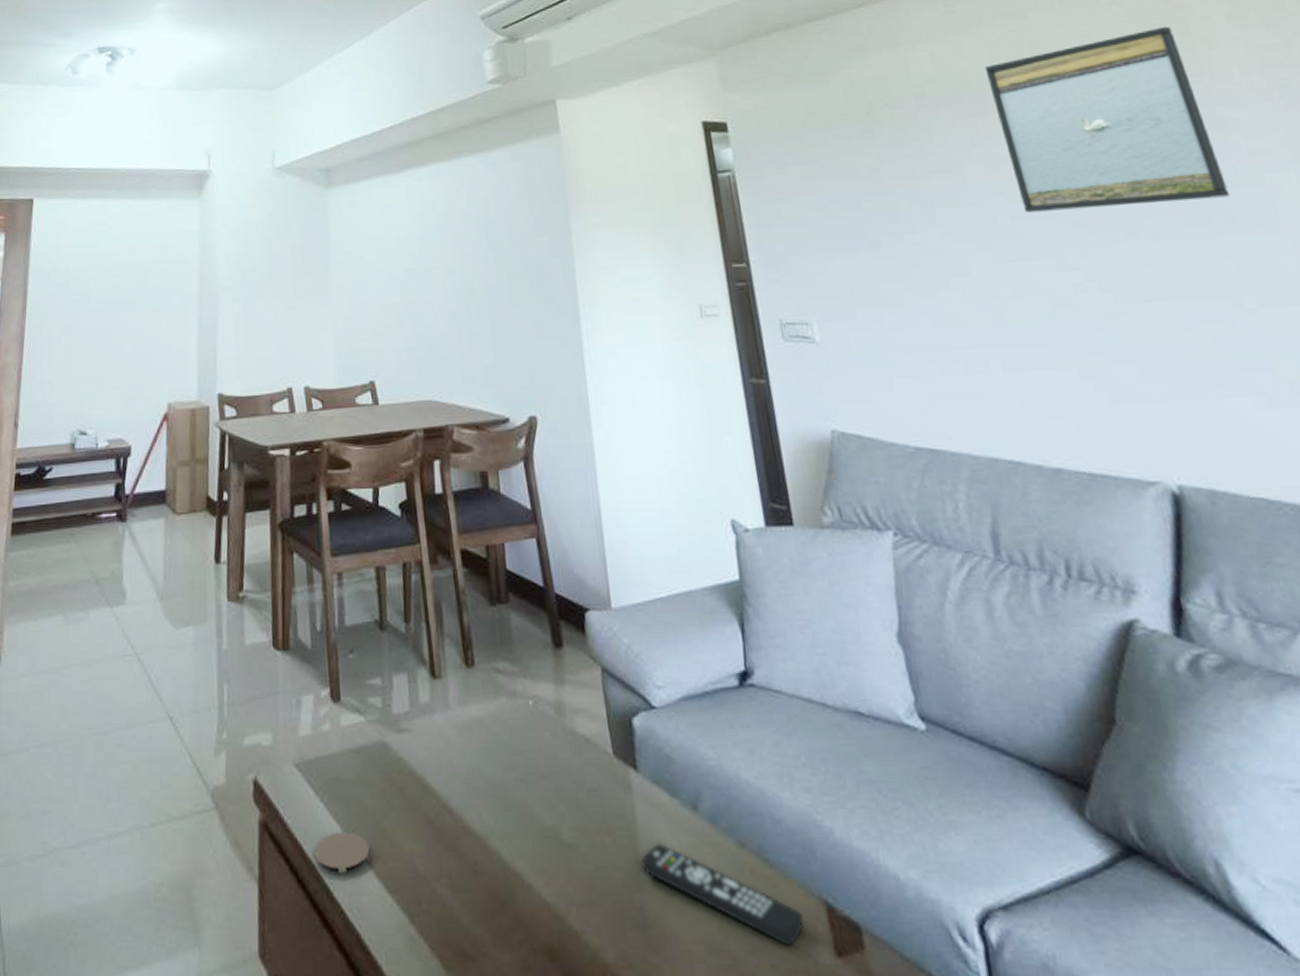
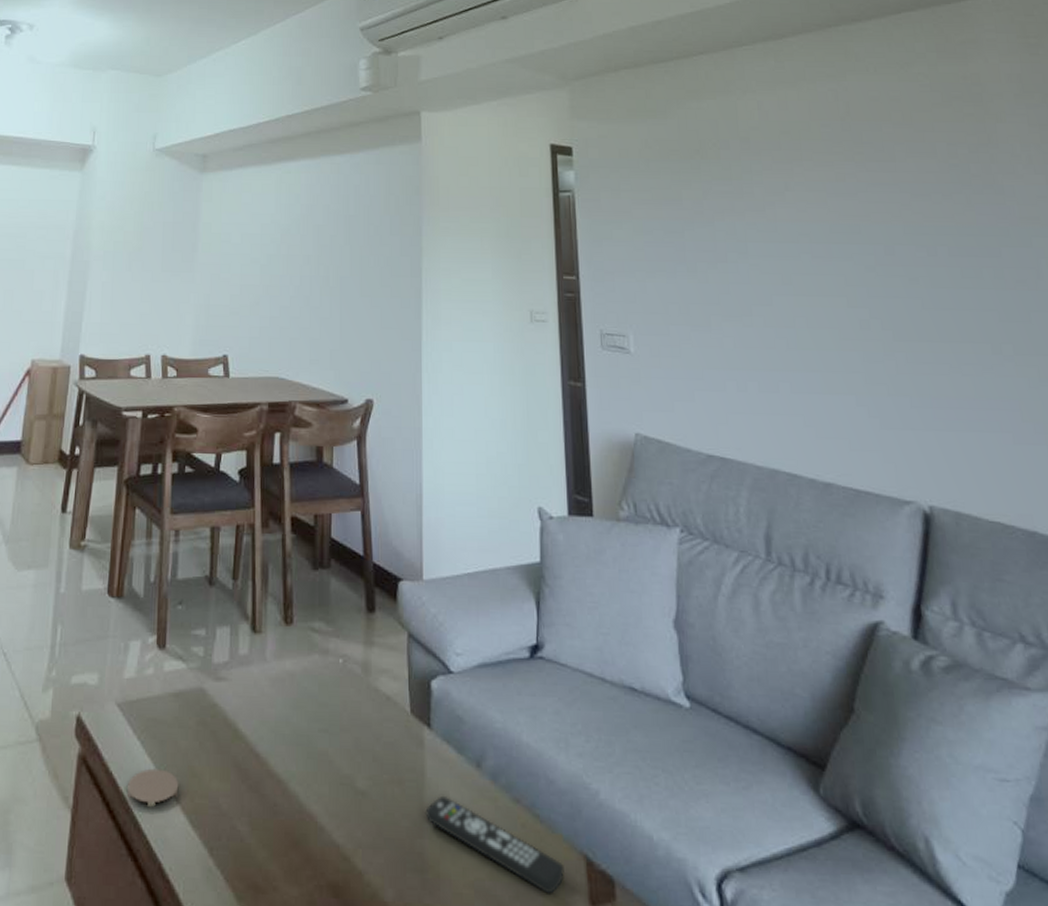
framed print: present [984,26,1230,213] -> none [803,99,1000,255]

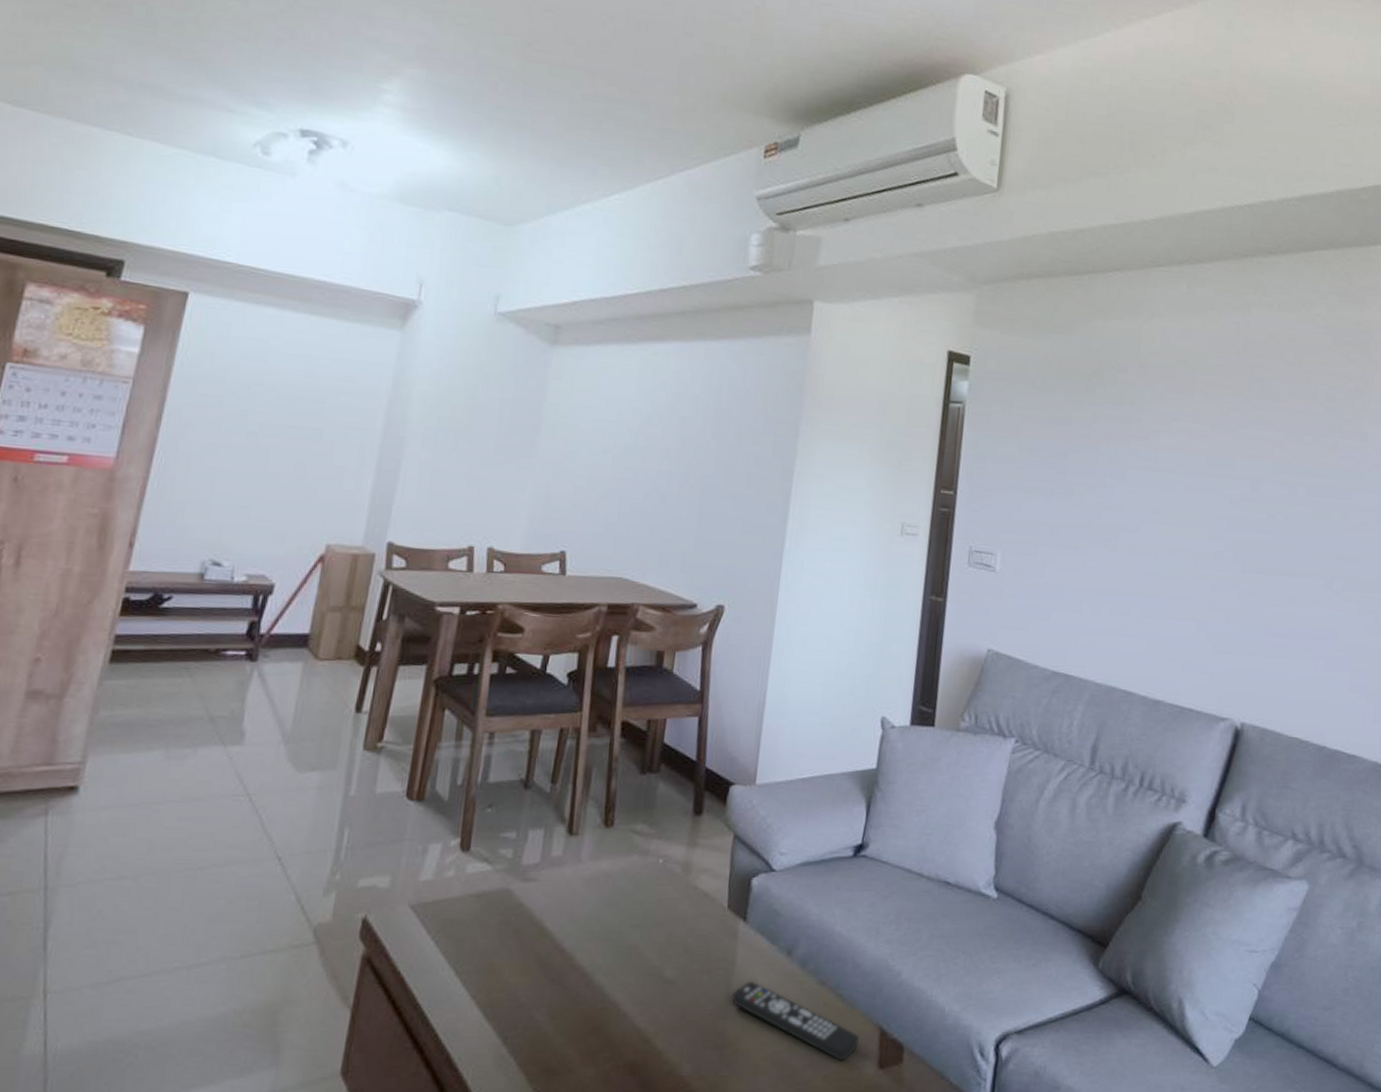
coaster: present [126,768,179,807] -> none [415,966,475,1002]

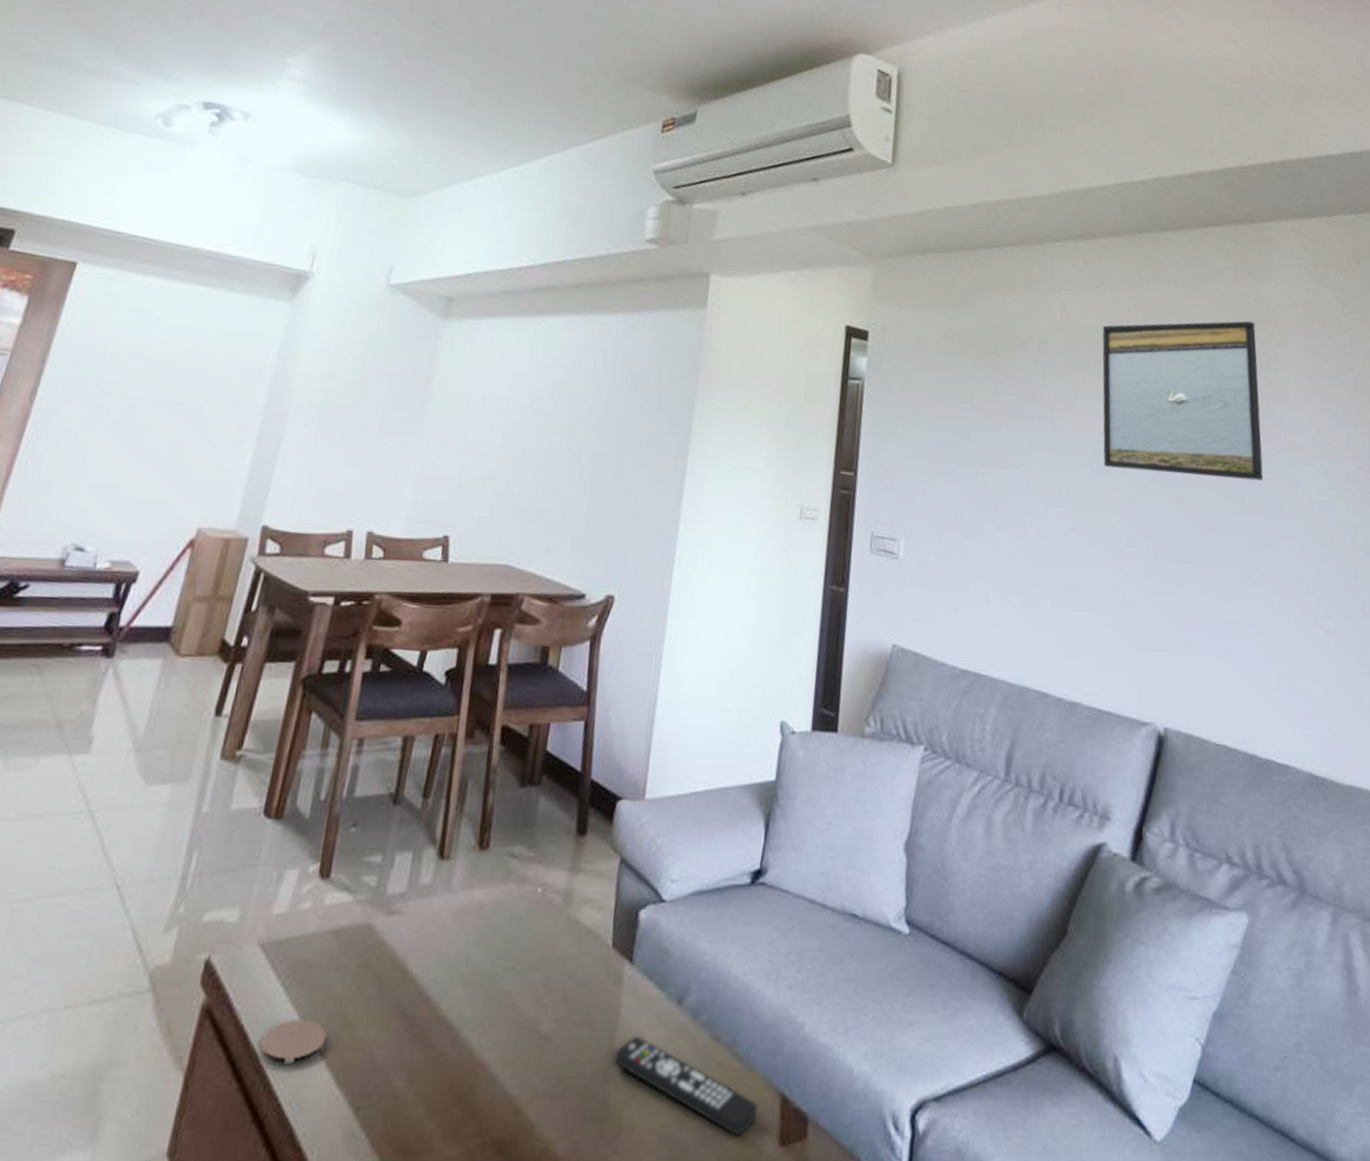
coaster: none [415,966,475,1002] -> present [258,1019,327,1064]
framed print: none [1197,344,1355,498] -> present [1102,321,1263,481]

